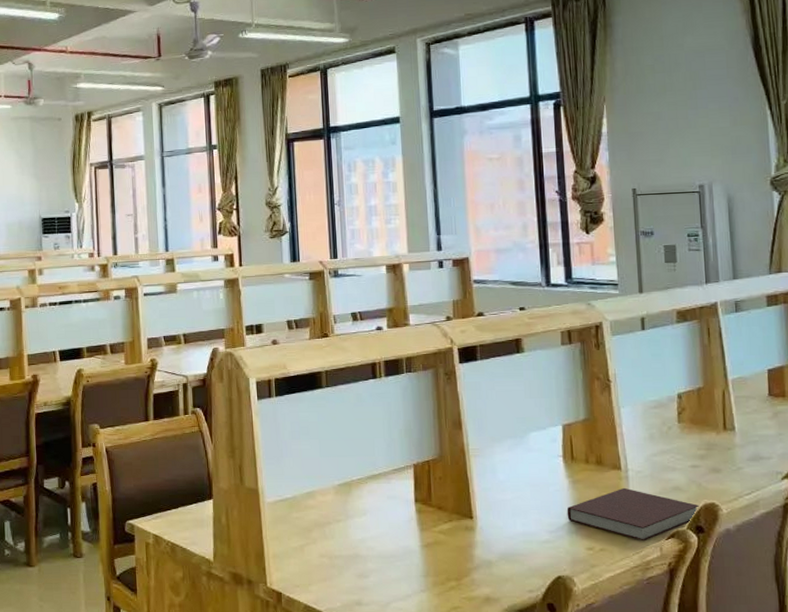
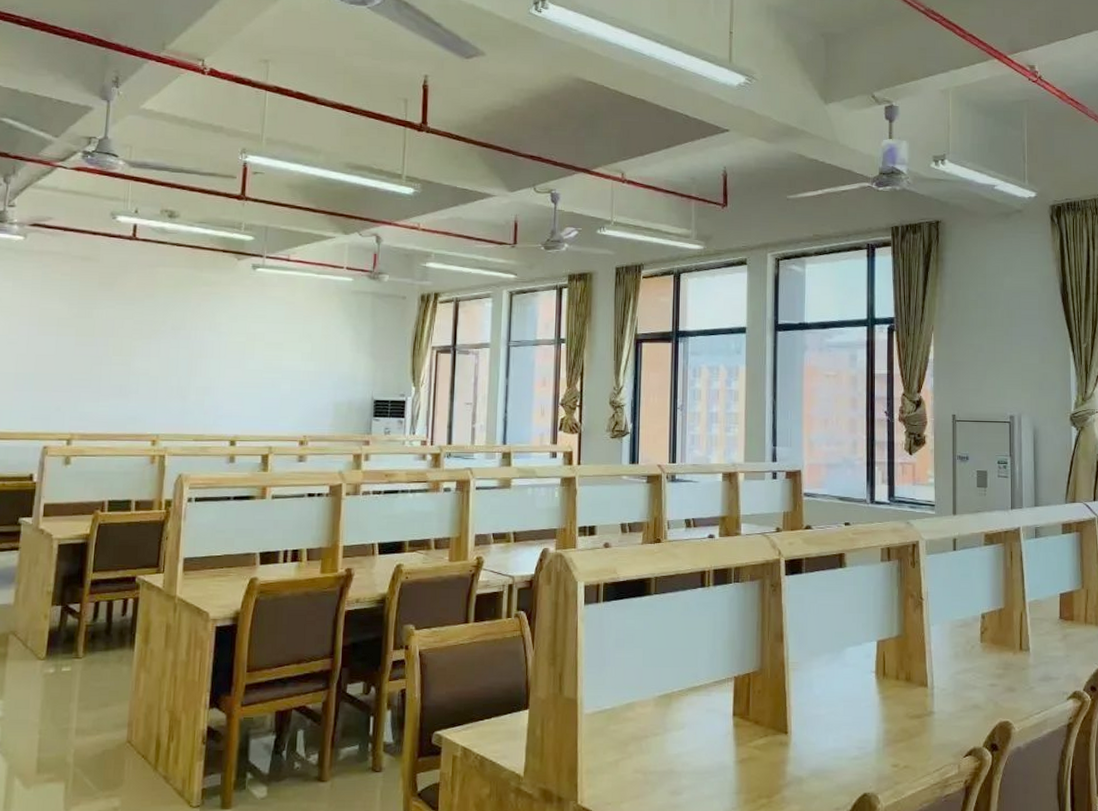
notebook: present [566,487,699,541] -> none [876,704,995,759]

